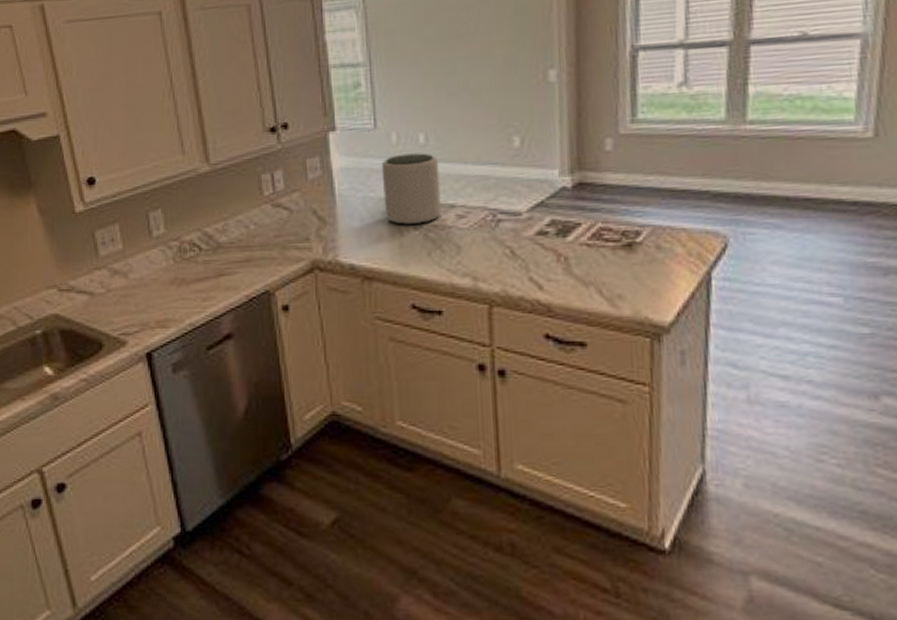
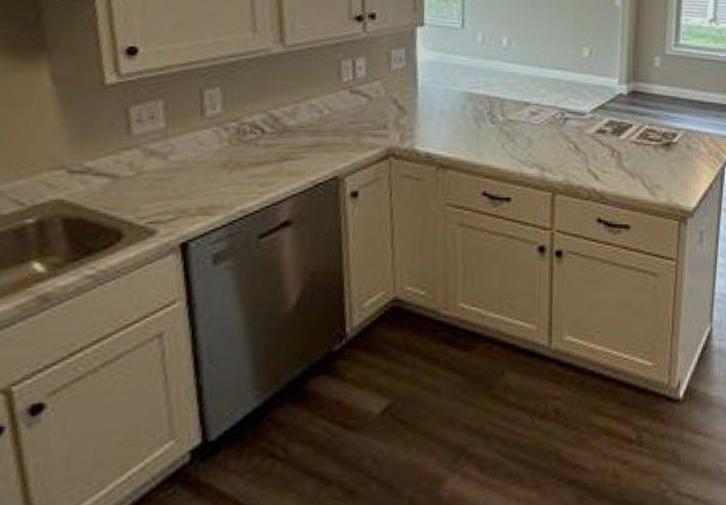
plant pot: present [381,153,441,225] -> none [465,54,518,118]

